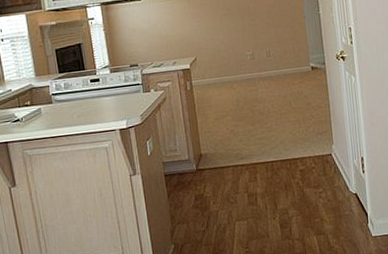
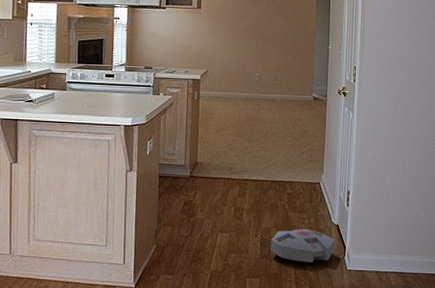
robot vacuum: none [290,202,356,238] -> present [271,228,334,263]

